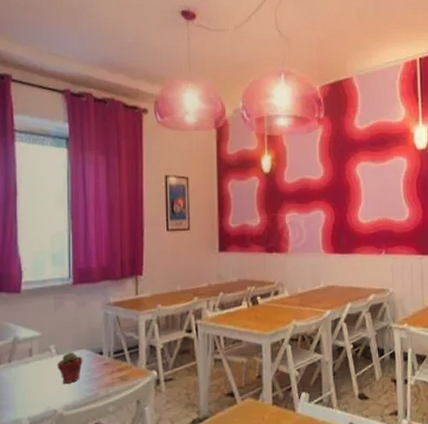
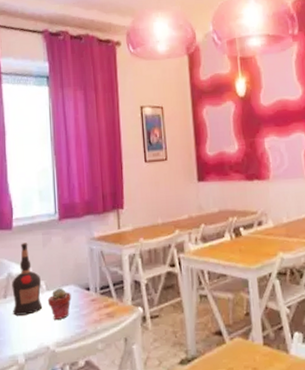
liquor bottle: none [18,307,51,380] -> present [12,243,43,316]

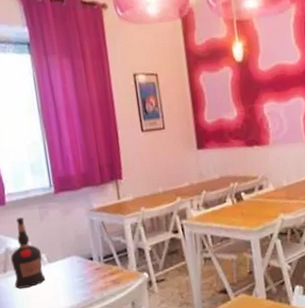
potted succulent: present [47,288,71,320] -> none [50,259,75,290]

